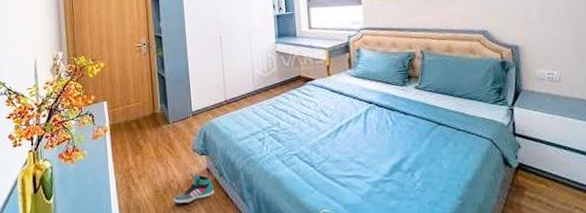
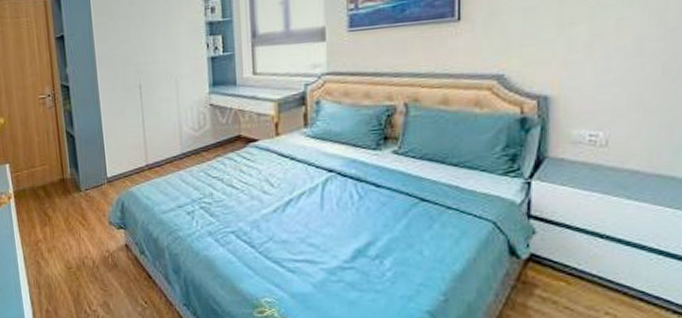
sneaker: present [173,173,215,204] -> none [87,249,135,283]

